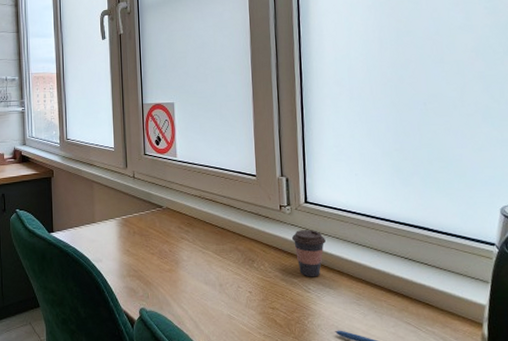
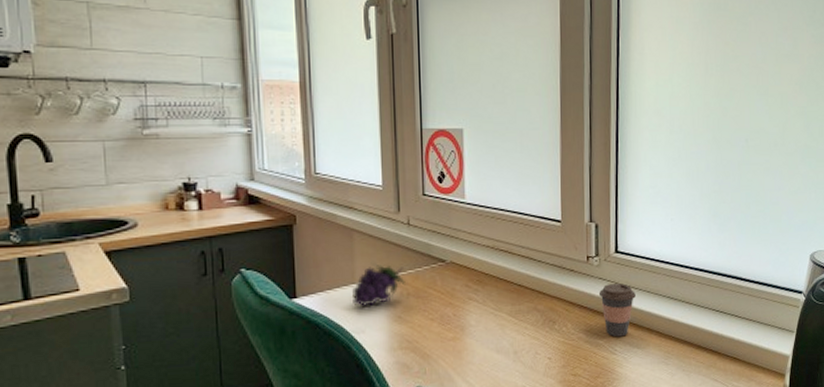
fruit: none [92,207,132,241] -> present [351,262,405,307]

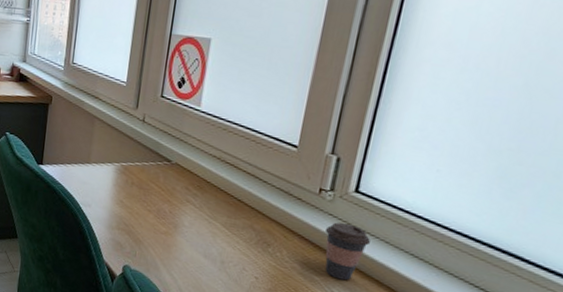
fruit: present [351,262,405,307] -> none [84,148,132,186]

